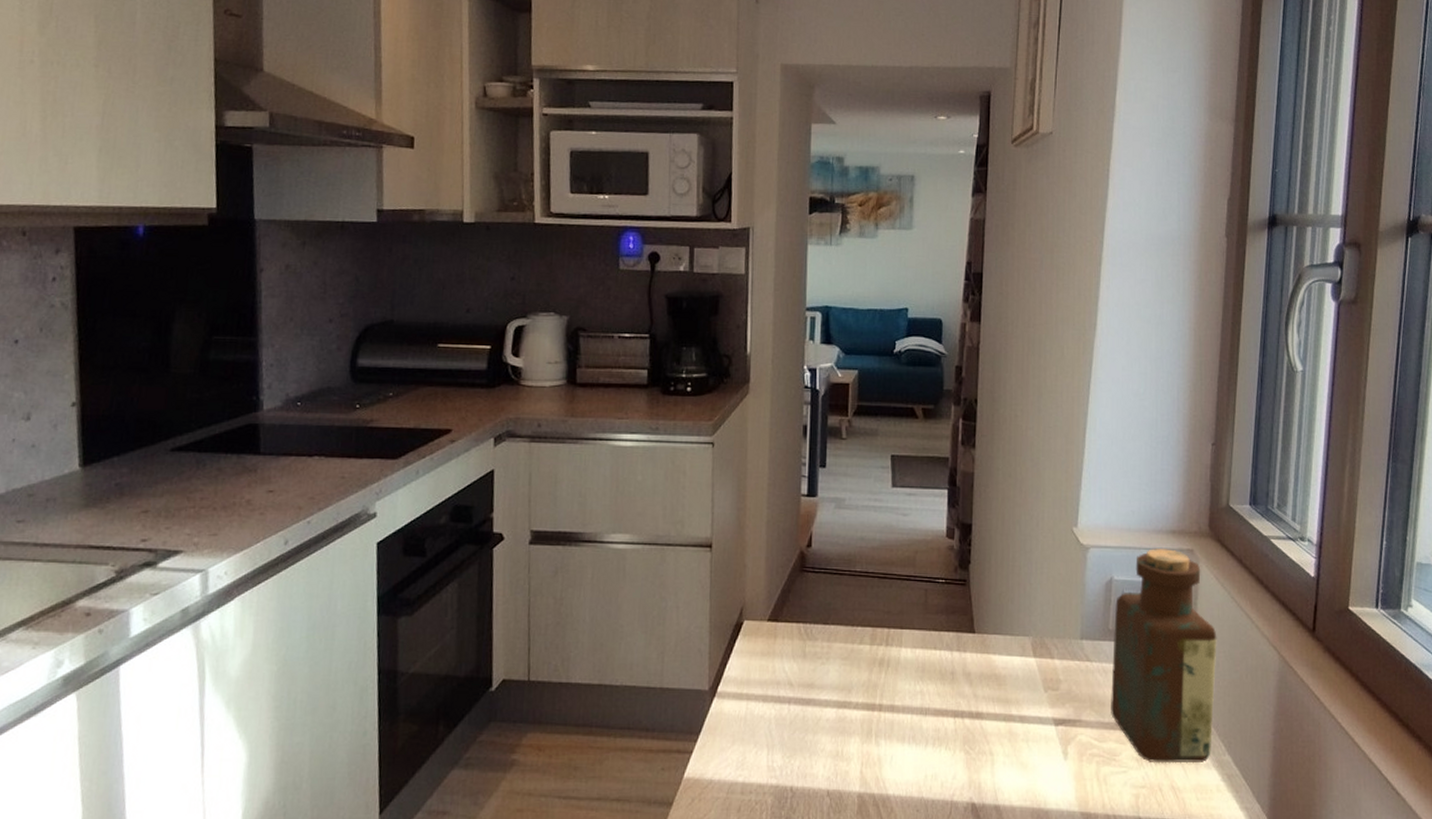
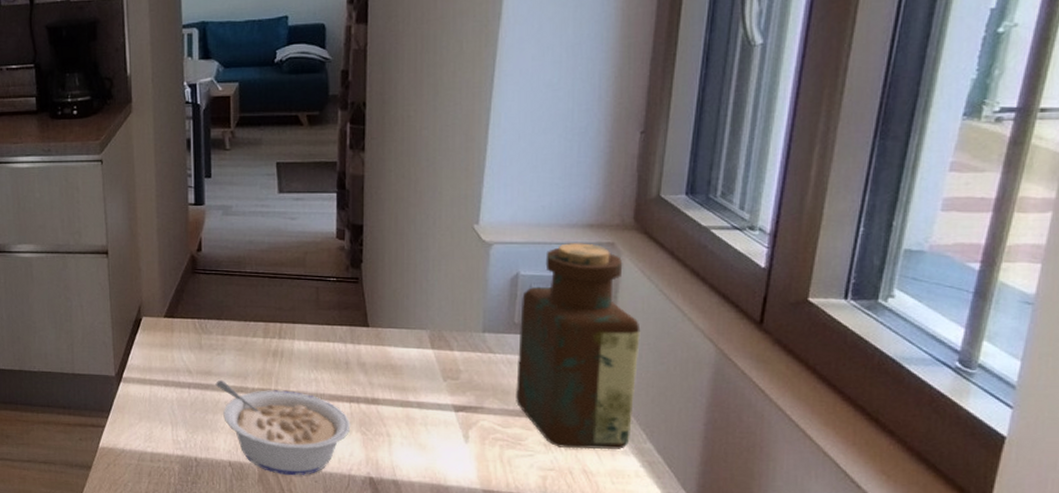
legume: none [817,693,955,805] -> present [215,379,351,476]

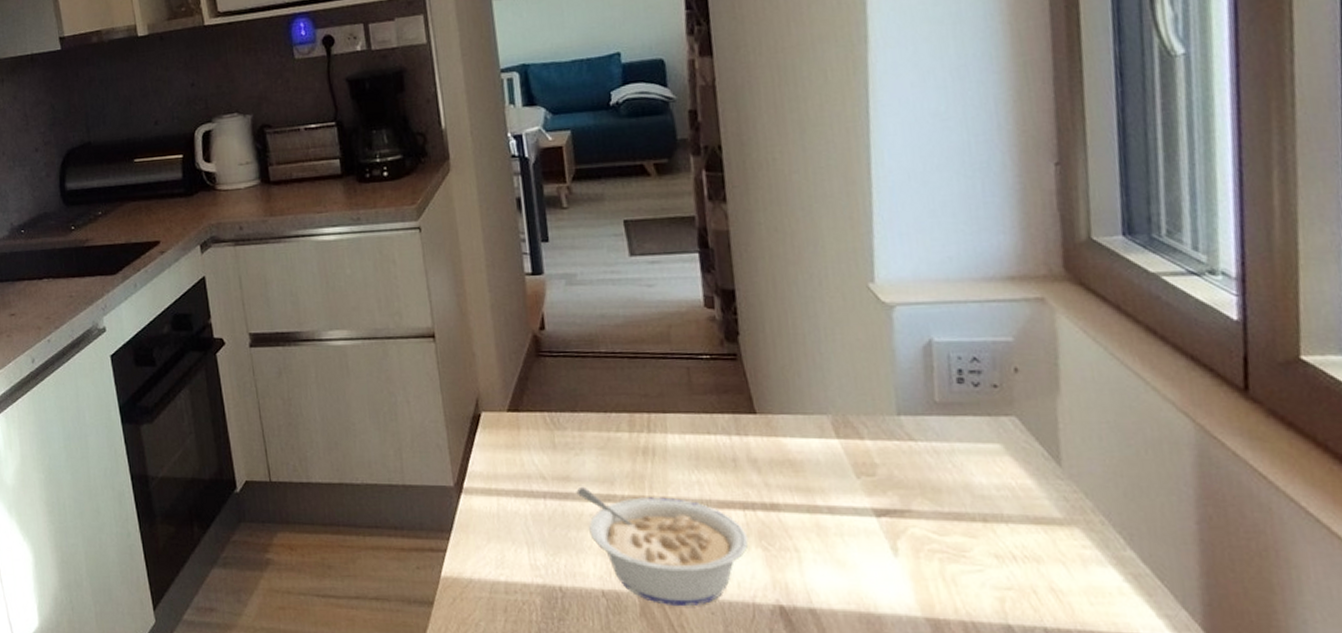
bottle: present [516,243,641,450] -> none [940,299,1104,561]

